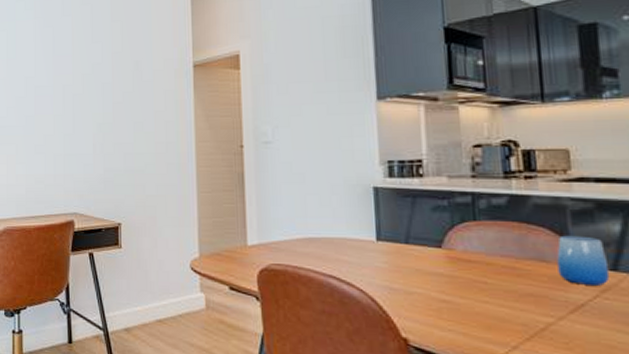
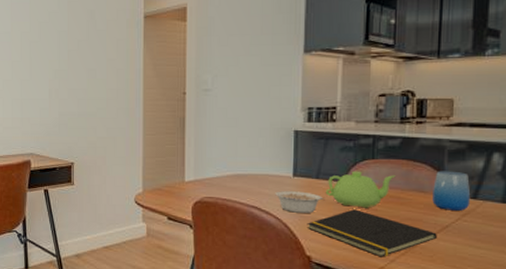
legume: none [356,258,419,285] -> present [275,191,325,213]
notepad: none [399,281,571,343] -> present [307,209,437,257]
teapot: none [418,234,506,280] -> present [325,171,396,208]

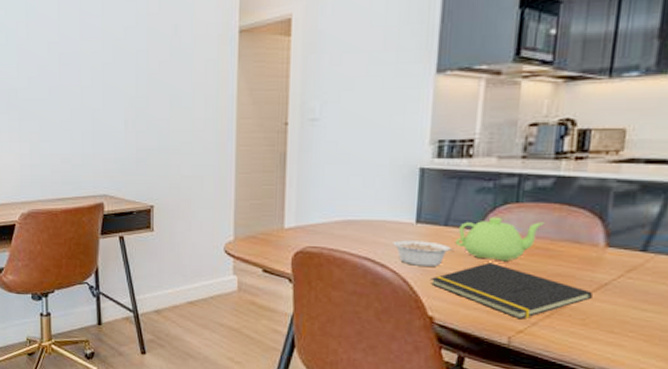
cup: present [432,171,471,211] -> none [589,217,640,266]

